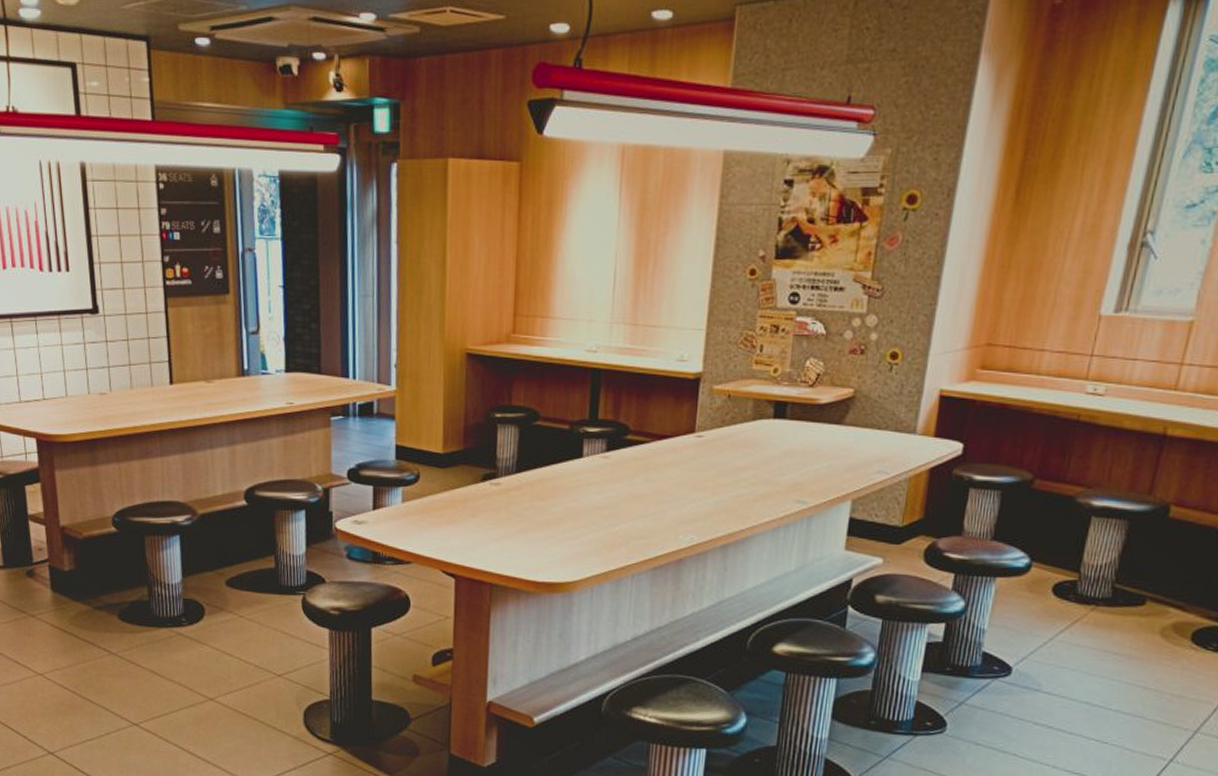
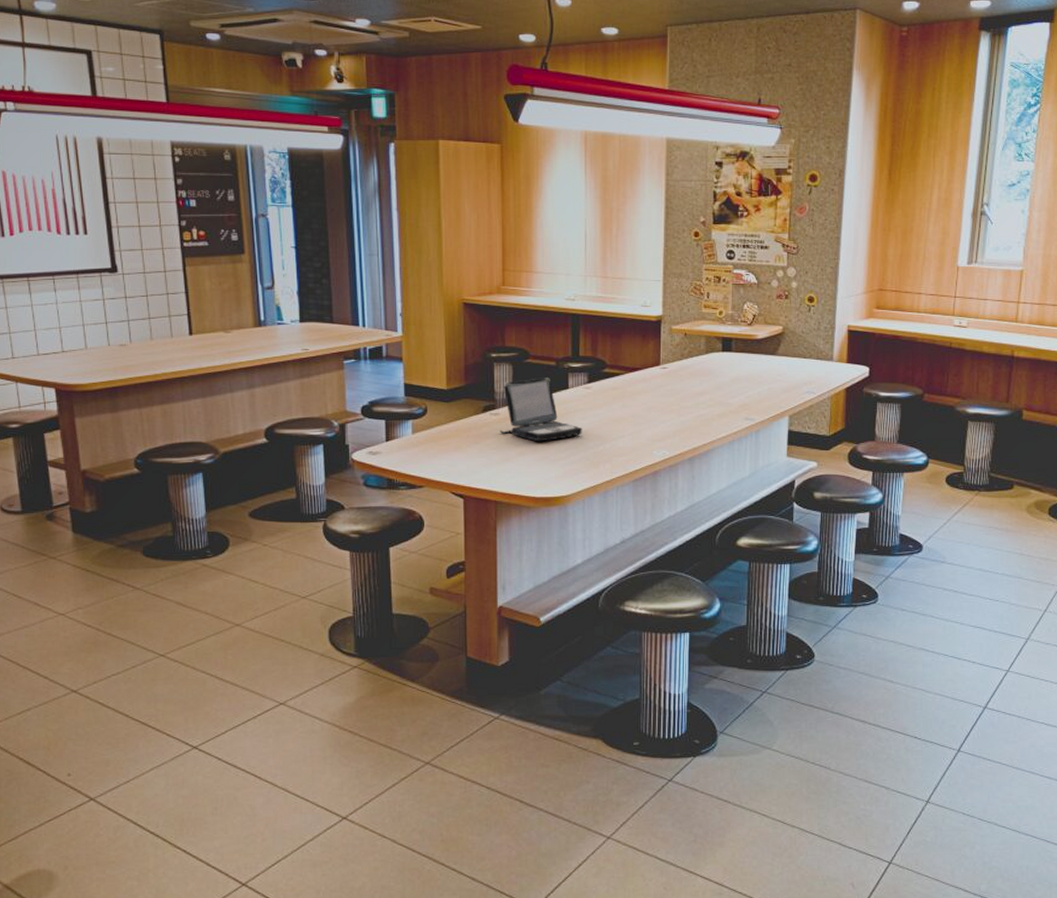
laptop: none [500,443,596,518] -> present [499,378,582,442]

